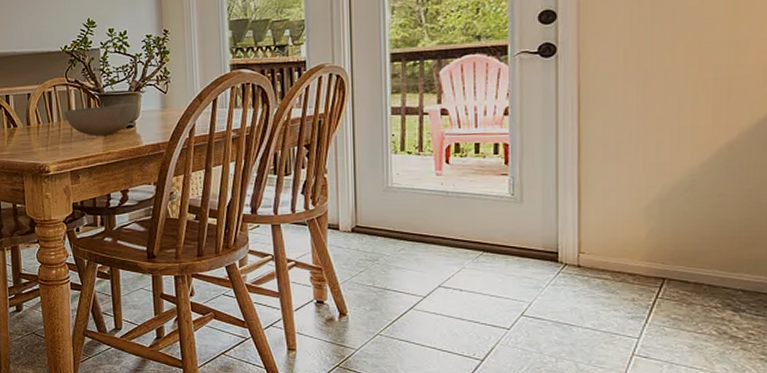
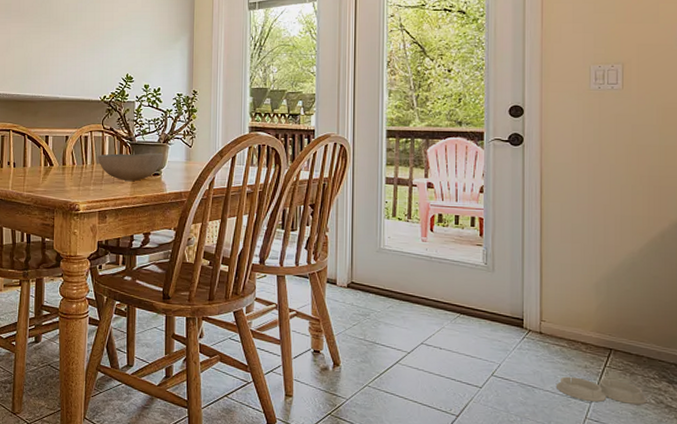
pet bowl: none [598,311,708,337] -> present [557,376,647,405]

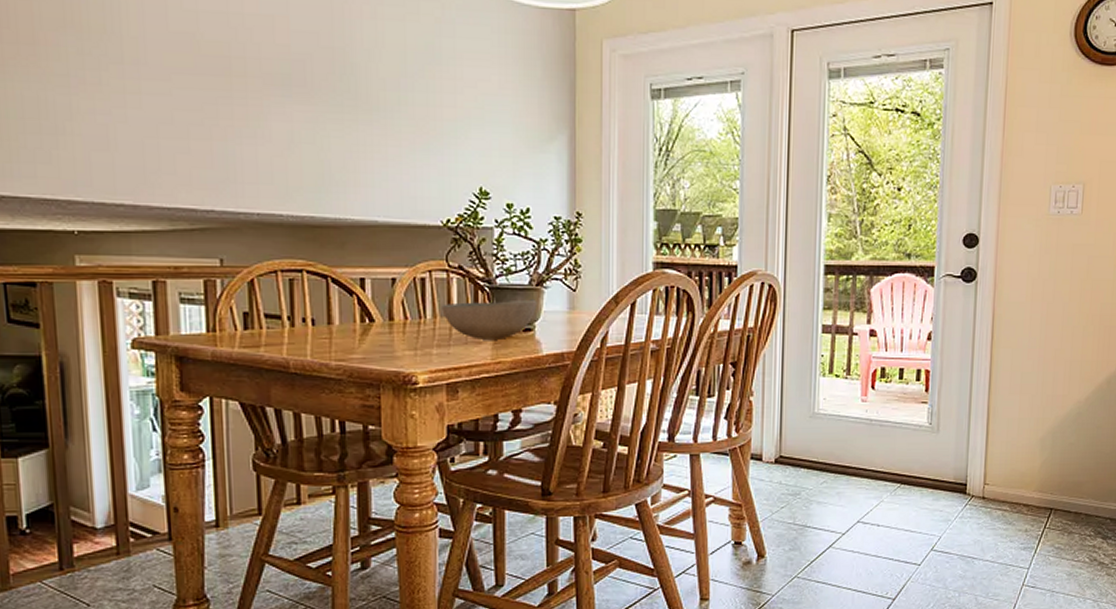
pet bowl: present [557,376,647,405] -> none [996,541,1082,568]

